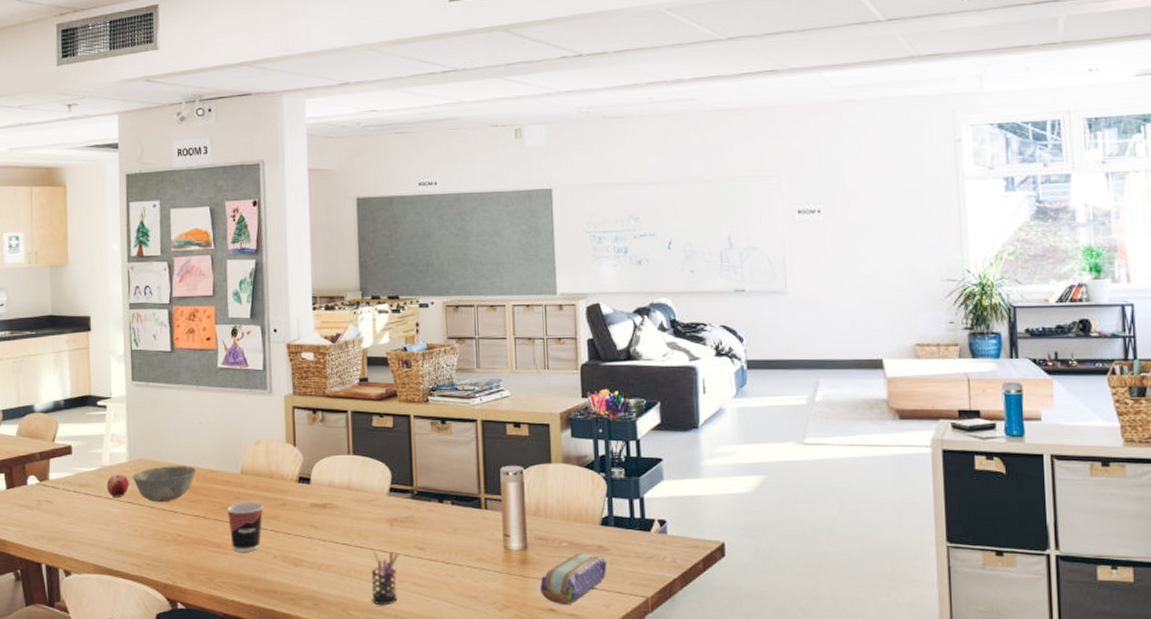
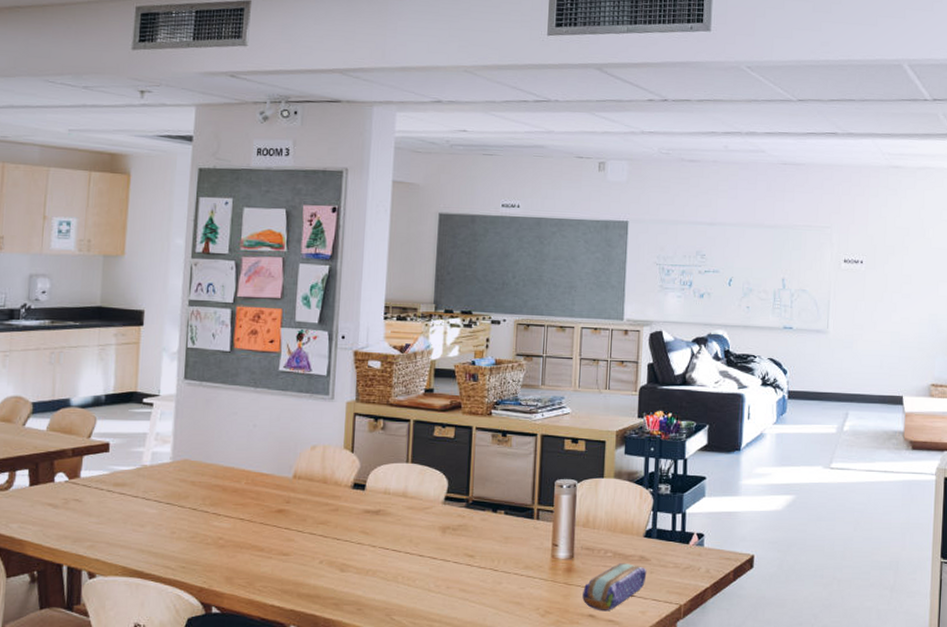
apple: present [106,474,129,497] -> none [144,474,171,498]
bowl: present [133,466,197,503] -> none [175,467,246,505]
cup: present [227,502,264,552] -> none [275,506,315,556]
pen holder: present [371,551,398,606] -> none [417,558,448,611]

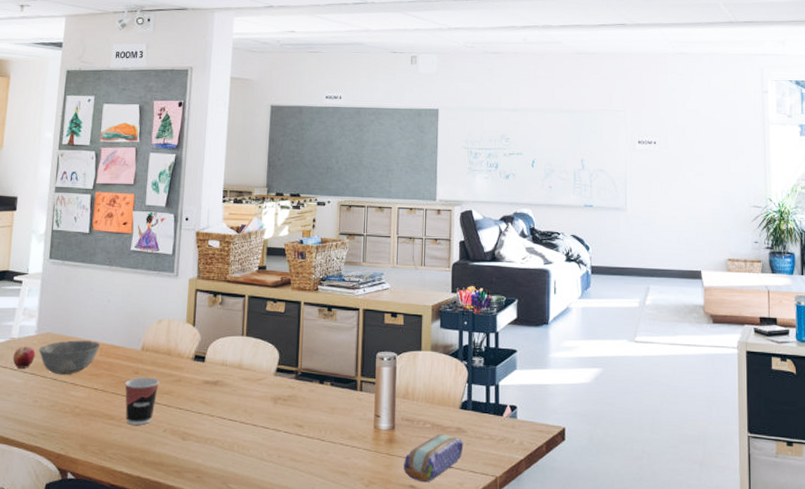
apple: none [144,474,171,498] -> present [12,346,35,368]
bowl: none [175,467,246,505] -> present [39,340,101,375]
cup: none [275,506,315,556] -> present [125,377,160,425]

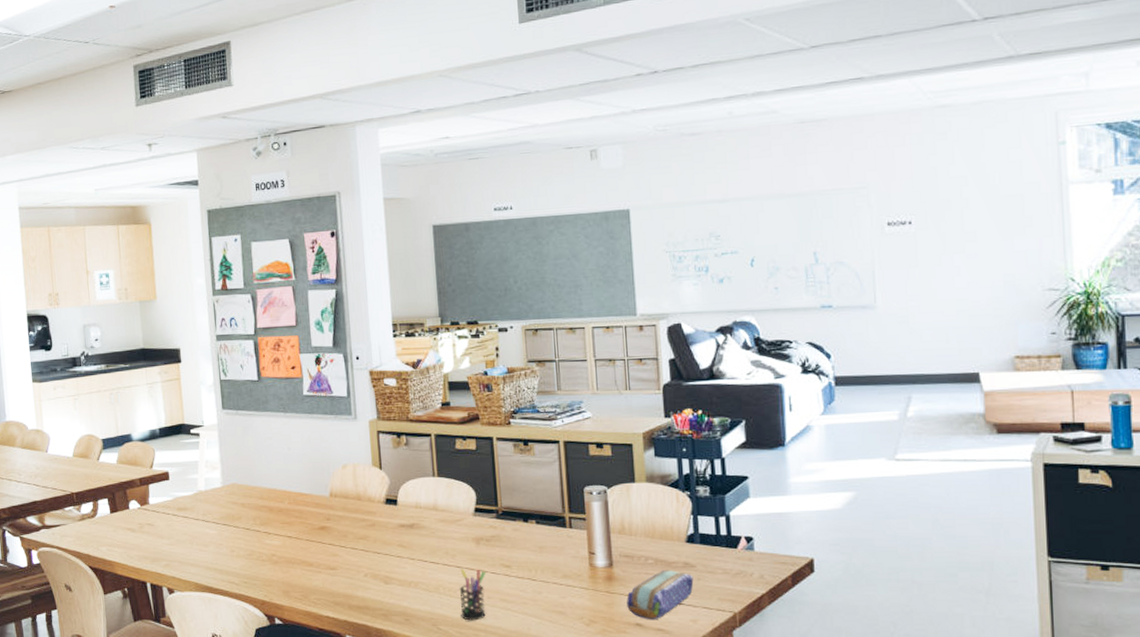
apple: present [12,346,35,368] -> none [203,498,225,520]
bowl: present [39,340,101,375] -> none [227,489,288,525]
cup: present [125,377,160,425] -> none [318,523,354,571]
pen holder: none [251,427,279,480] -> present [459,569,486,621]

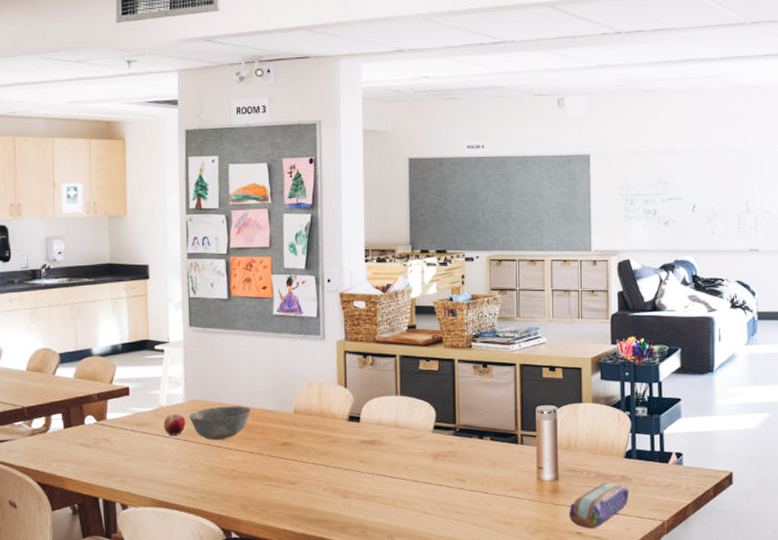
apple: none [203,498,225,520] -> present [163,414,186,435]
bowl: none [227,489,288,525] -> present [189,406,252,441]
pen holder: present [459,569,486,621] -> none [415,483,441,532]

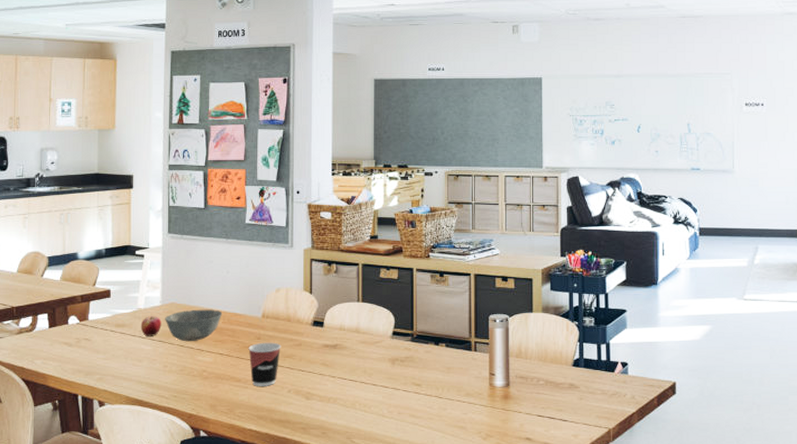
cup: none [280,439,316,485] -> present [248,342,282,386]
pencil case: present [569,482,629,529] -> none [519,389,577,435]

